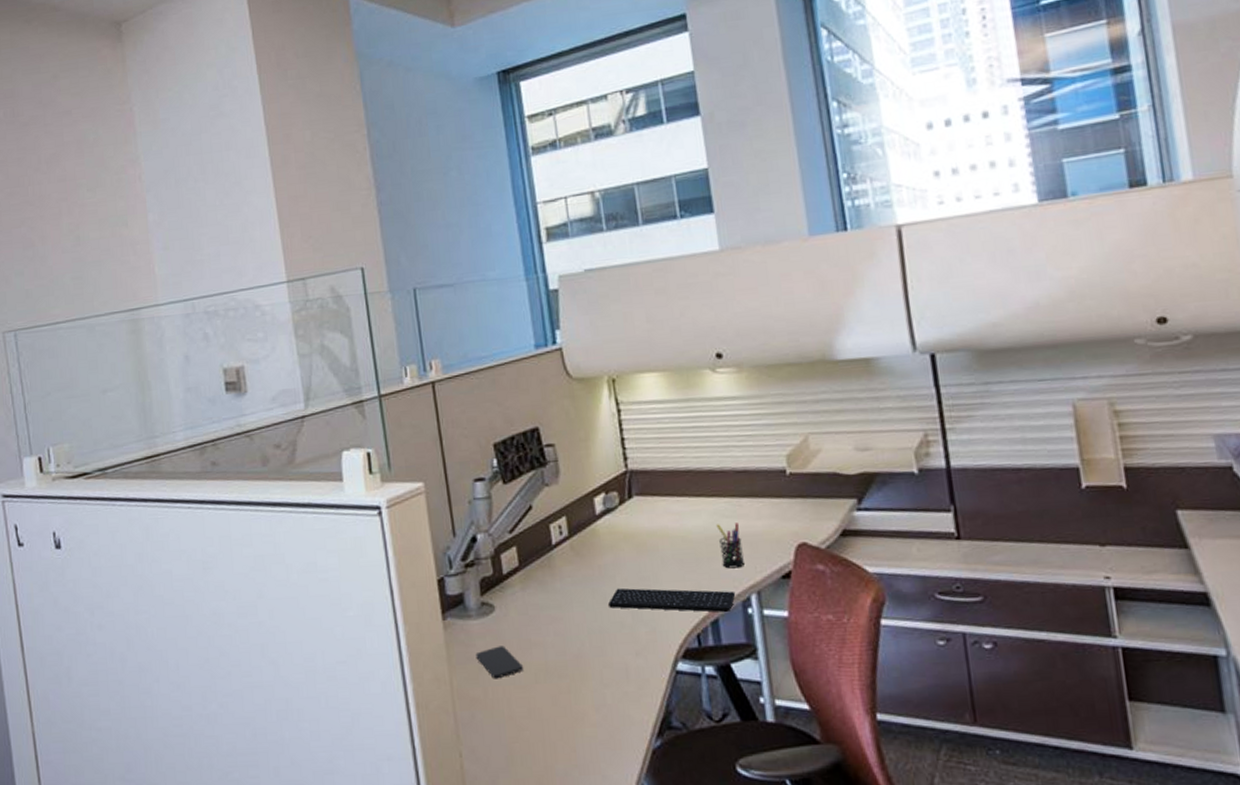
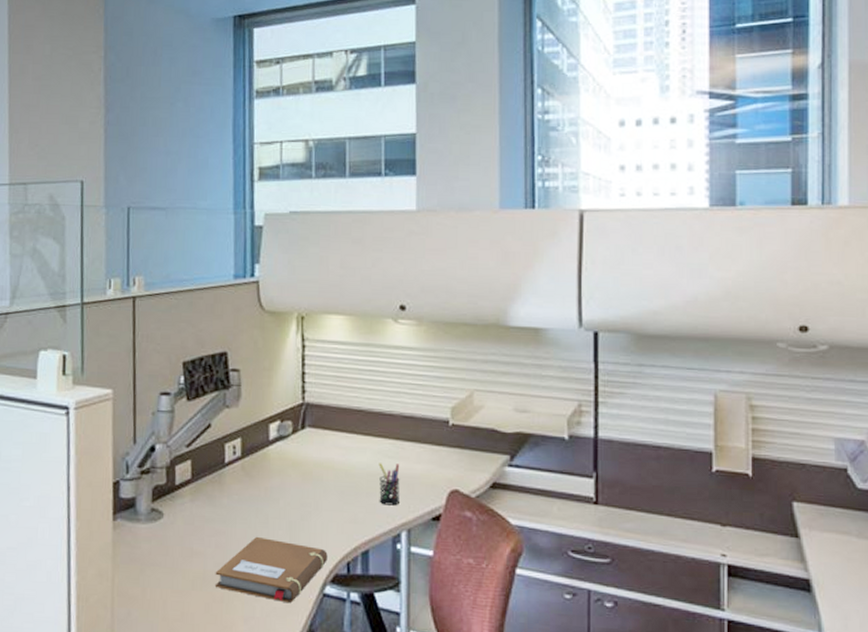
smartphone: present [475,646,523,679] -> none [139,551,182,582]
notebook: none [557,618,676,686] -> present [215,536,328,604]
keyboard: present [608,588,736,612] -> none [270,510,388,545]

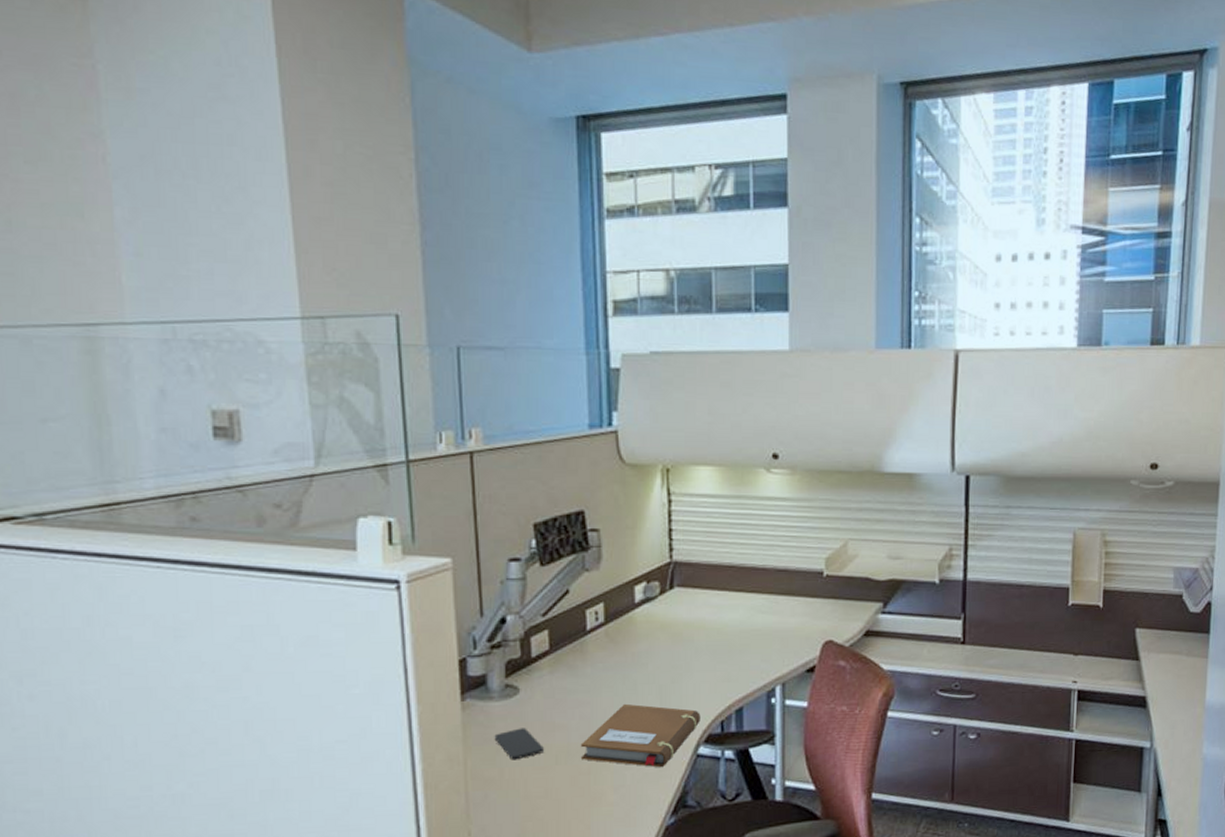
smartphone: none [139,551,182,582] -> present [494,728,544,760]
pen holder: present [379,463,400,506] -> none [752,618,774,661]

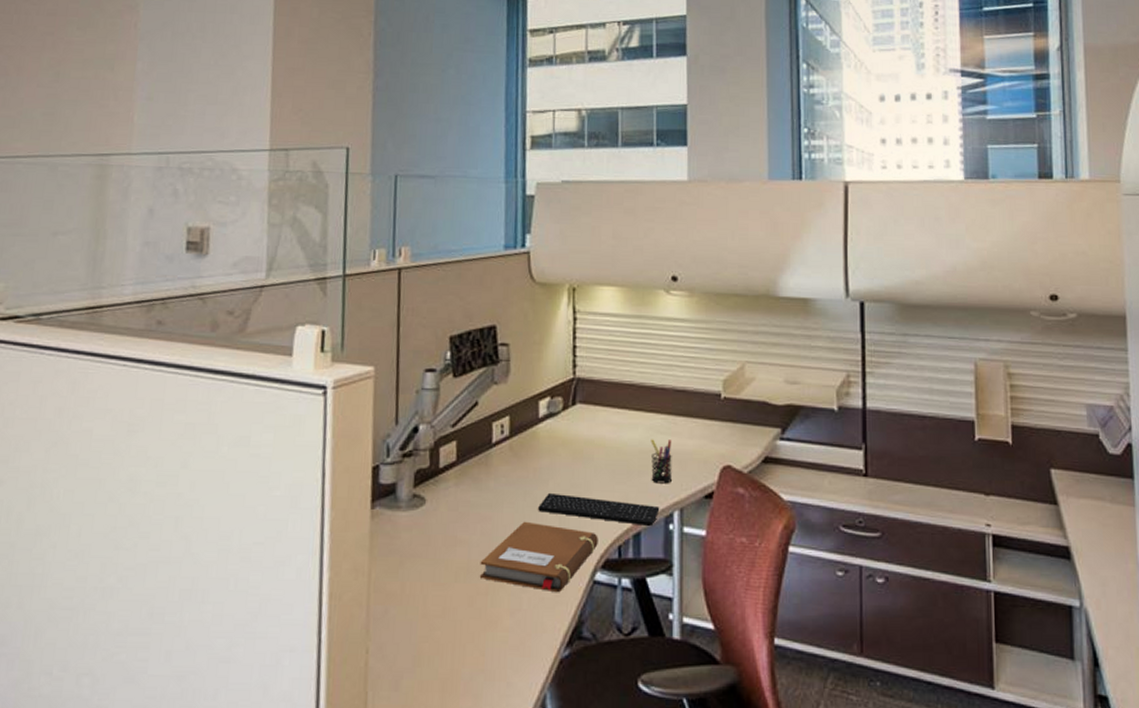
smartphone: present [494,728,544,760] -> none [399,540,445,575]
keyboard: none [638,675,762,701] -> present [538,492,660,526]
pen holder: none [752,618,774,661] -> present [651,439,672,484]

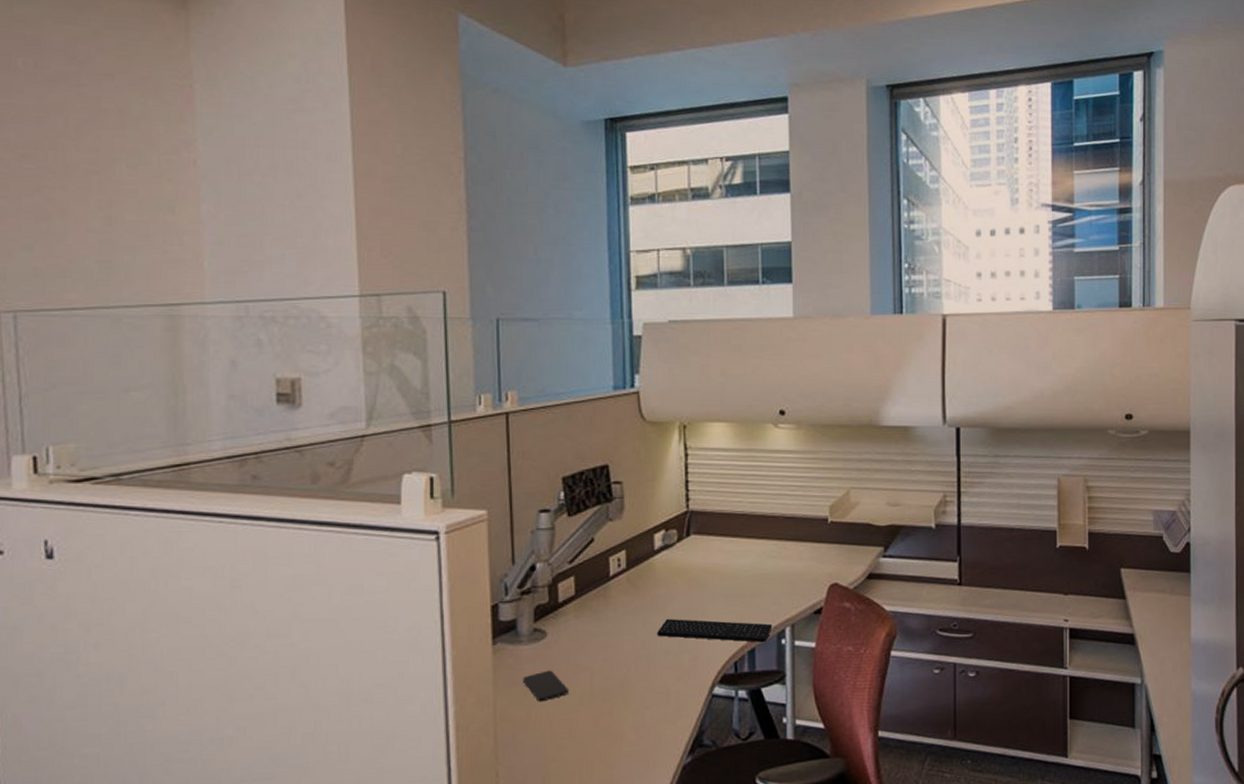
smartphone: none [399,540,445,575] -> present [522,670,568,702]
notebook: present [480,521,598,593] -> none [603,646,715,708]
pen holder: present [651,439,672,484] -> none [763,563,783,604]

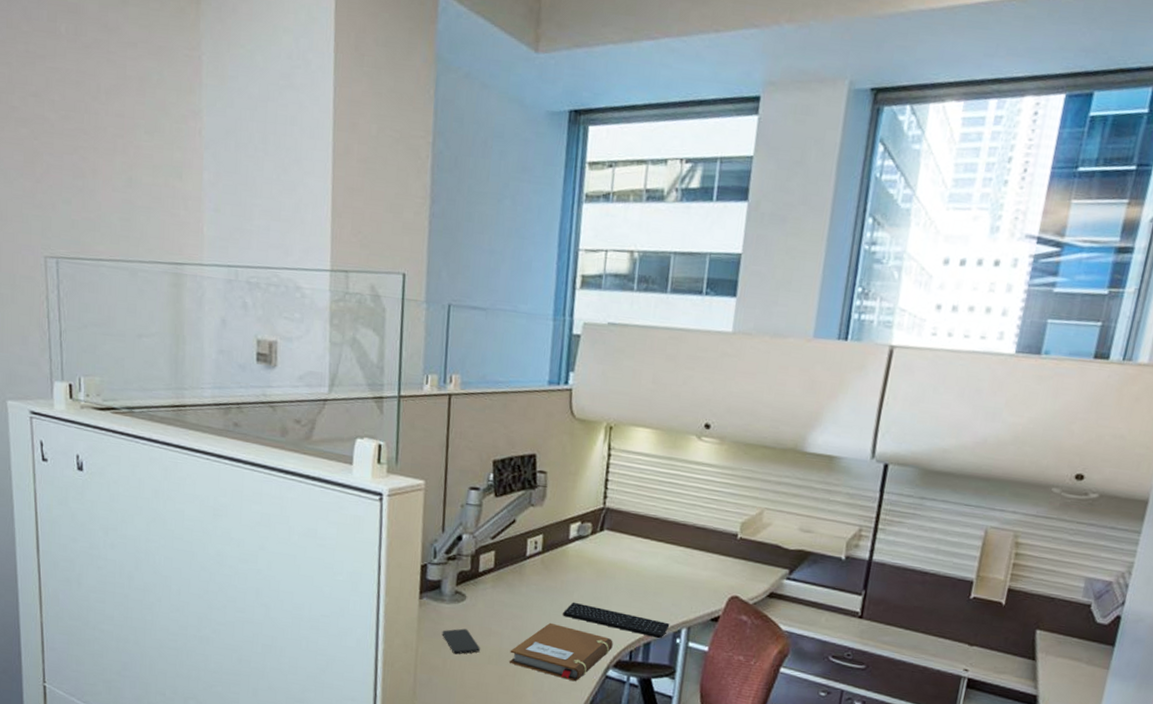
notebook: none [603,646,715,708] -> present [510,622,613,682]

